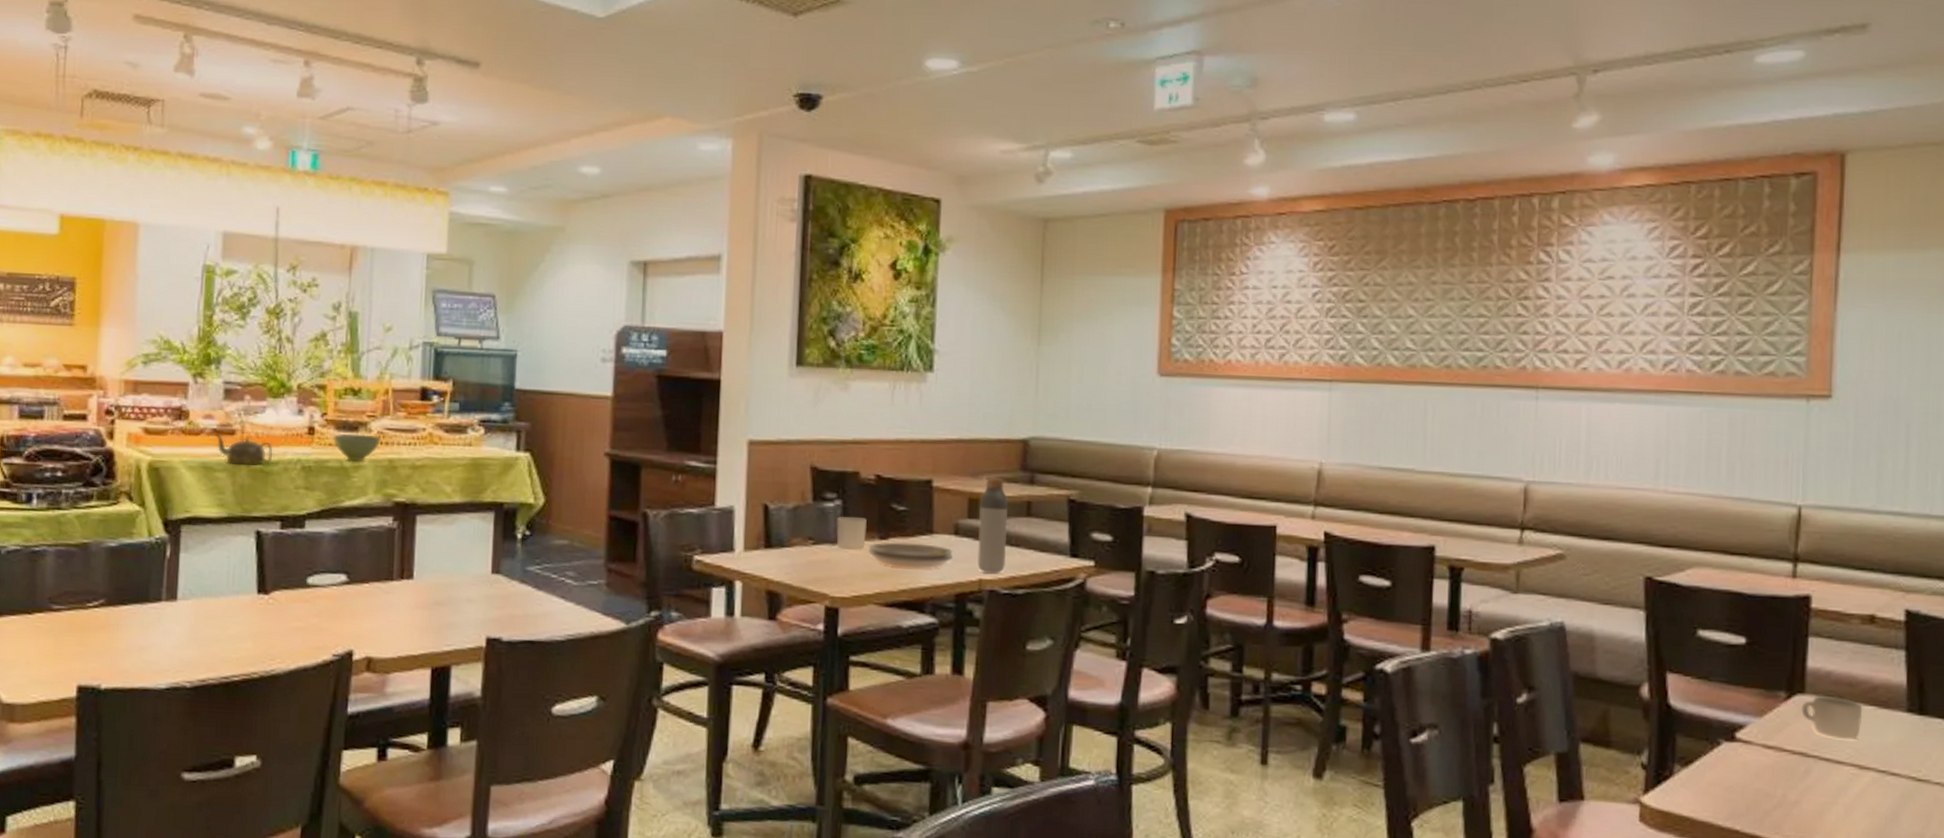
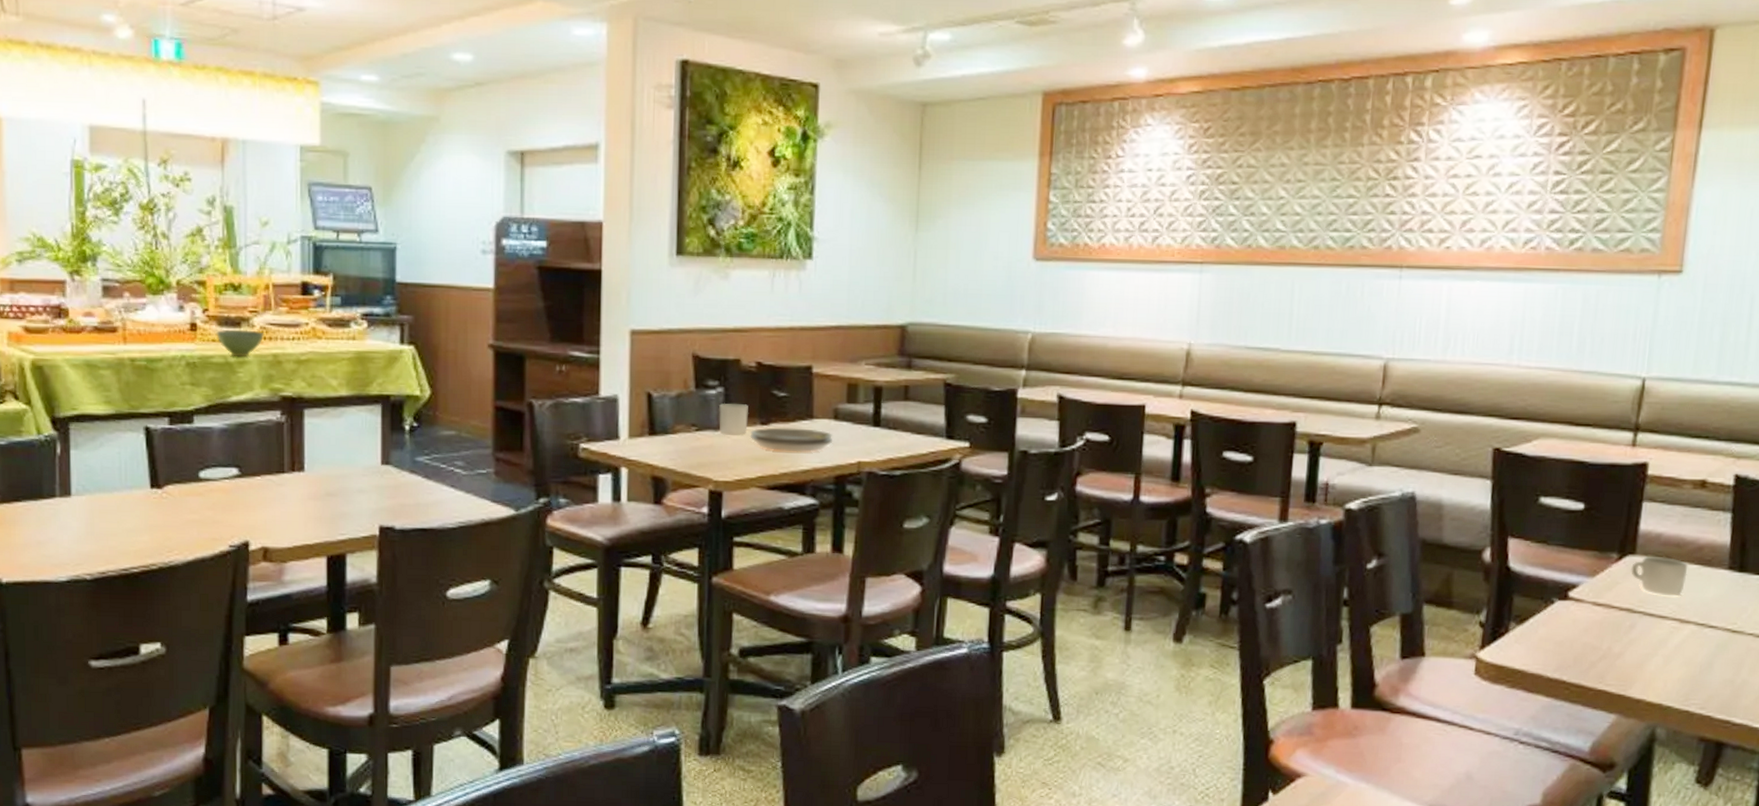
teapot: present [215,433,273,466] -> none [97,331,157,363]
bottle: present [977,477,1008,574] -> none [856,363,886,456]

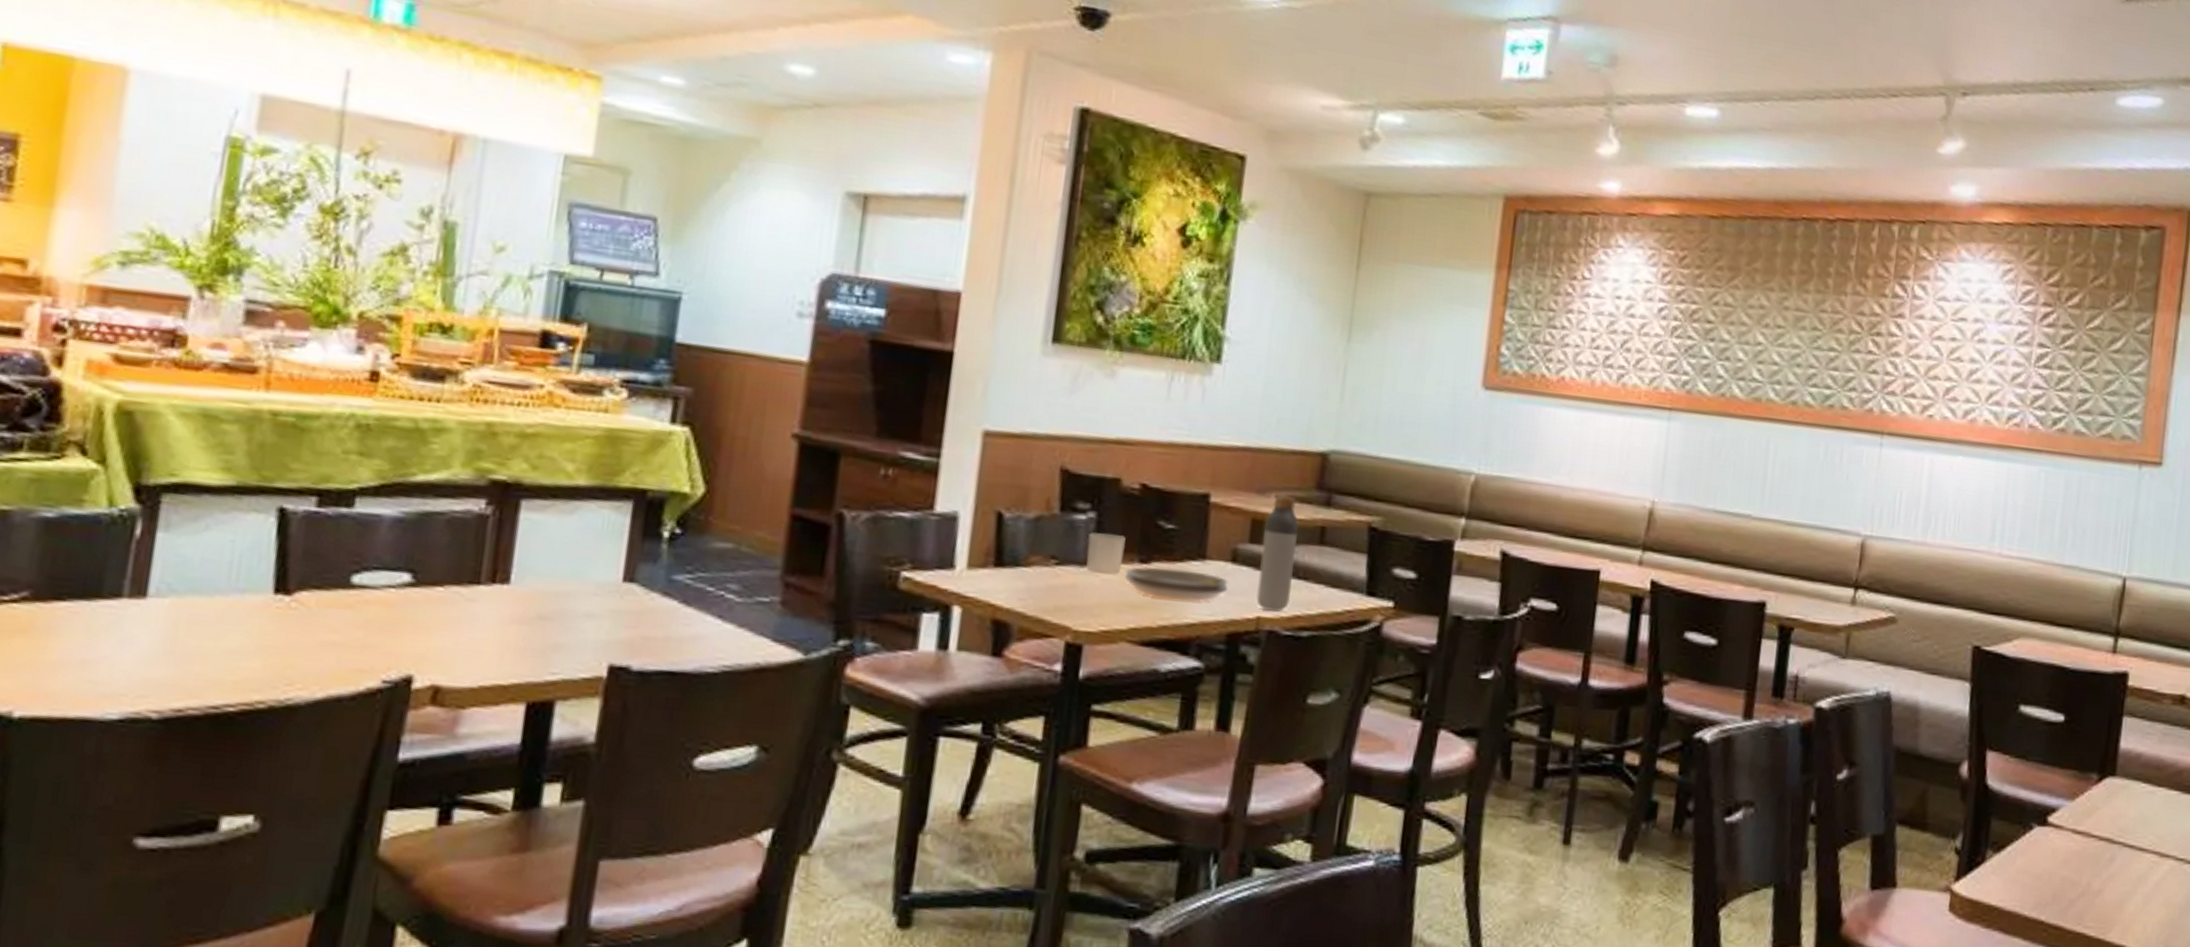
bowl: present [216,329,265,358] -> none [407,384,478,424]
bottle: none [856,363,886,456] -> present [1256,495,1299,612]
cup: present [1631,556,1688,597] -> none [2111,779,2168,827]

